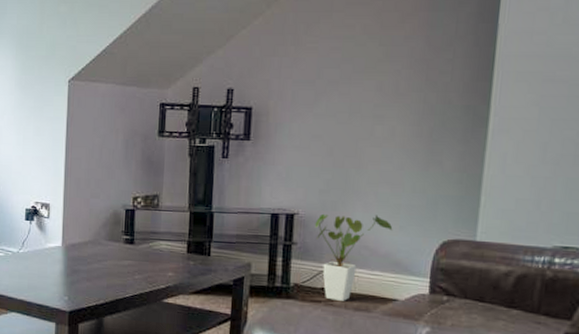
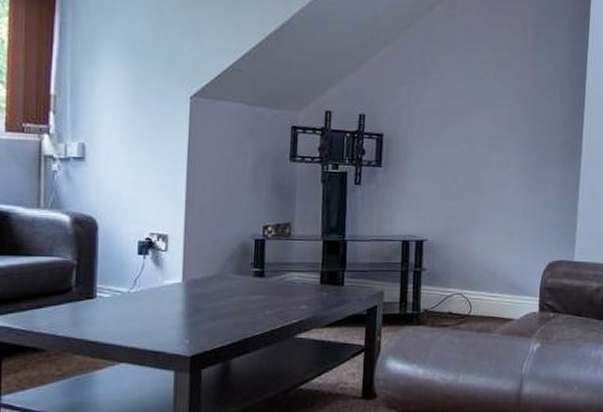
house plant: present [314,213,393,301] -> none [442,239,509,324]

